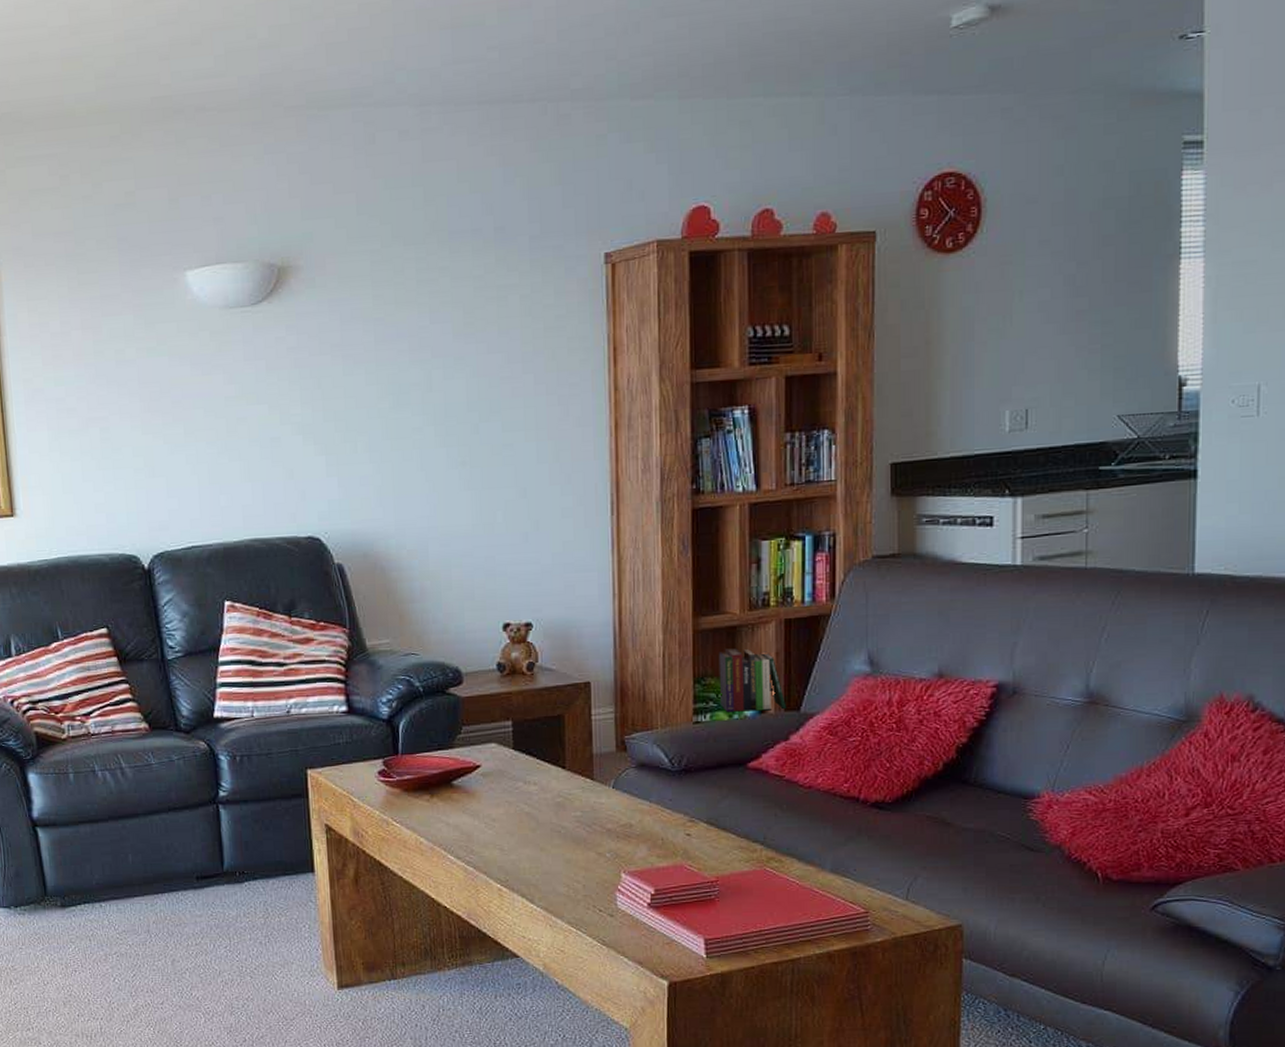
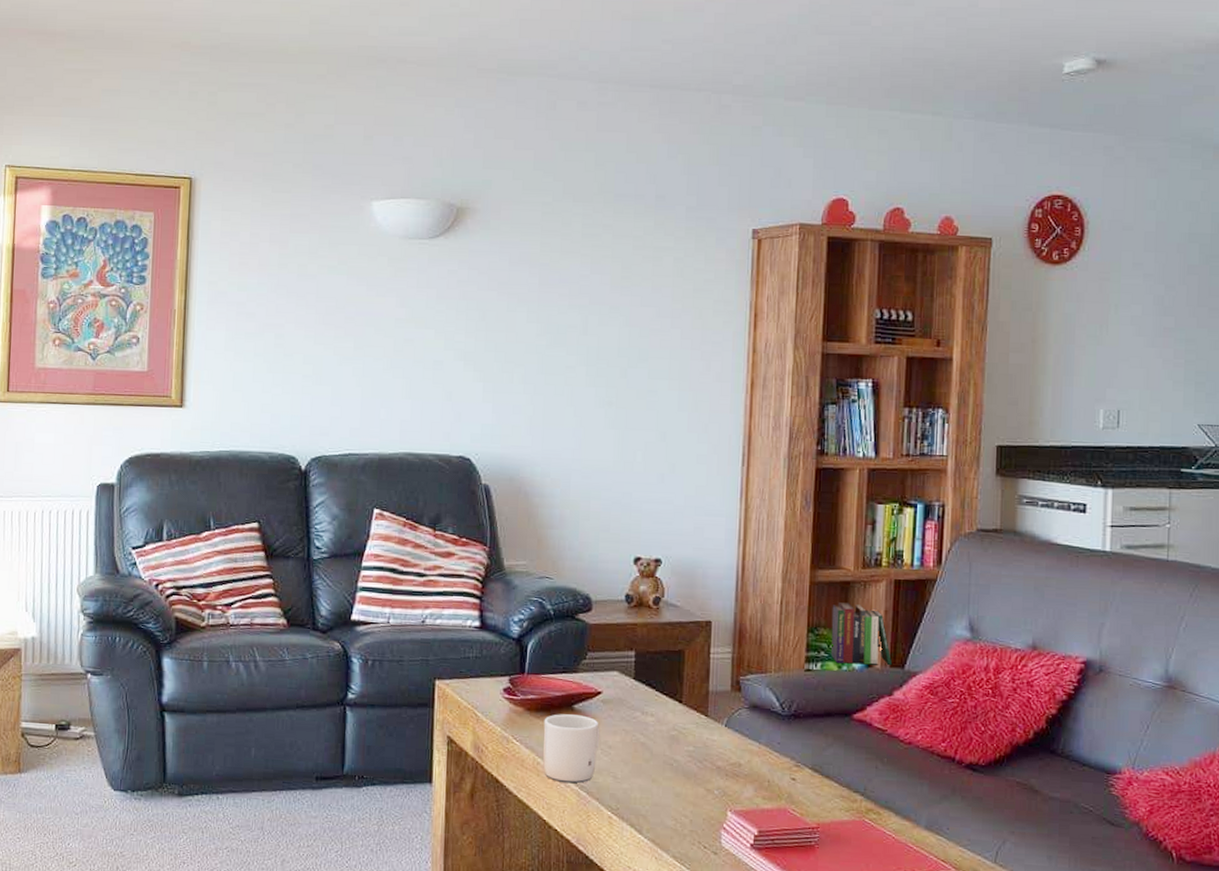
mug: none [423,791,483,860] -> present [542,714,600,784]

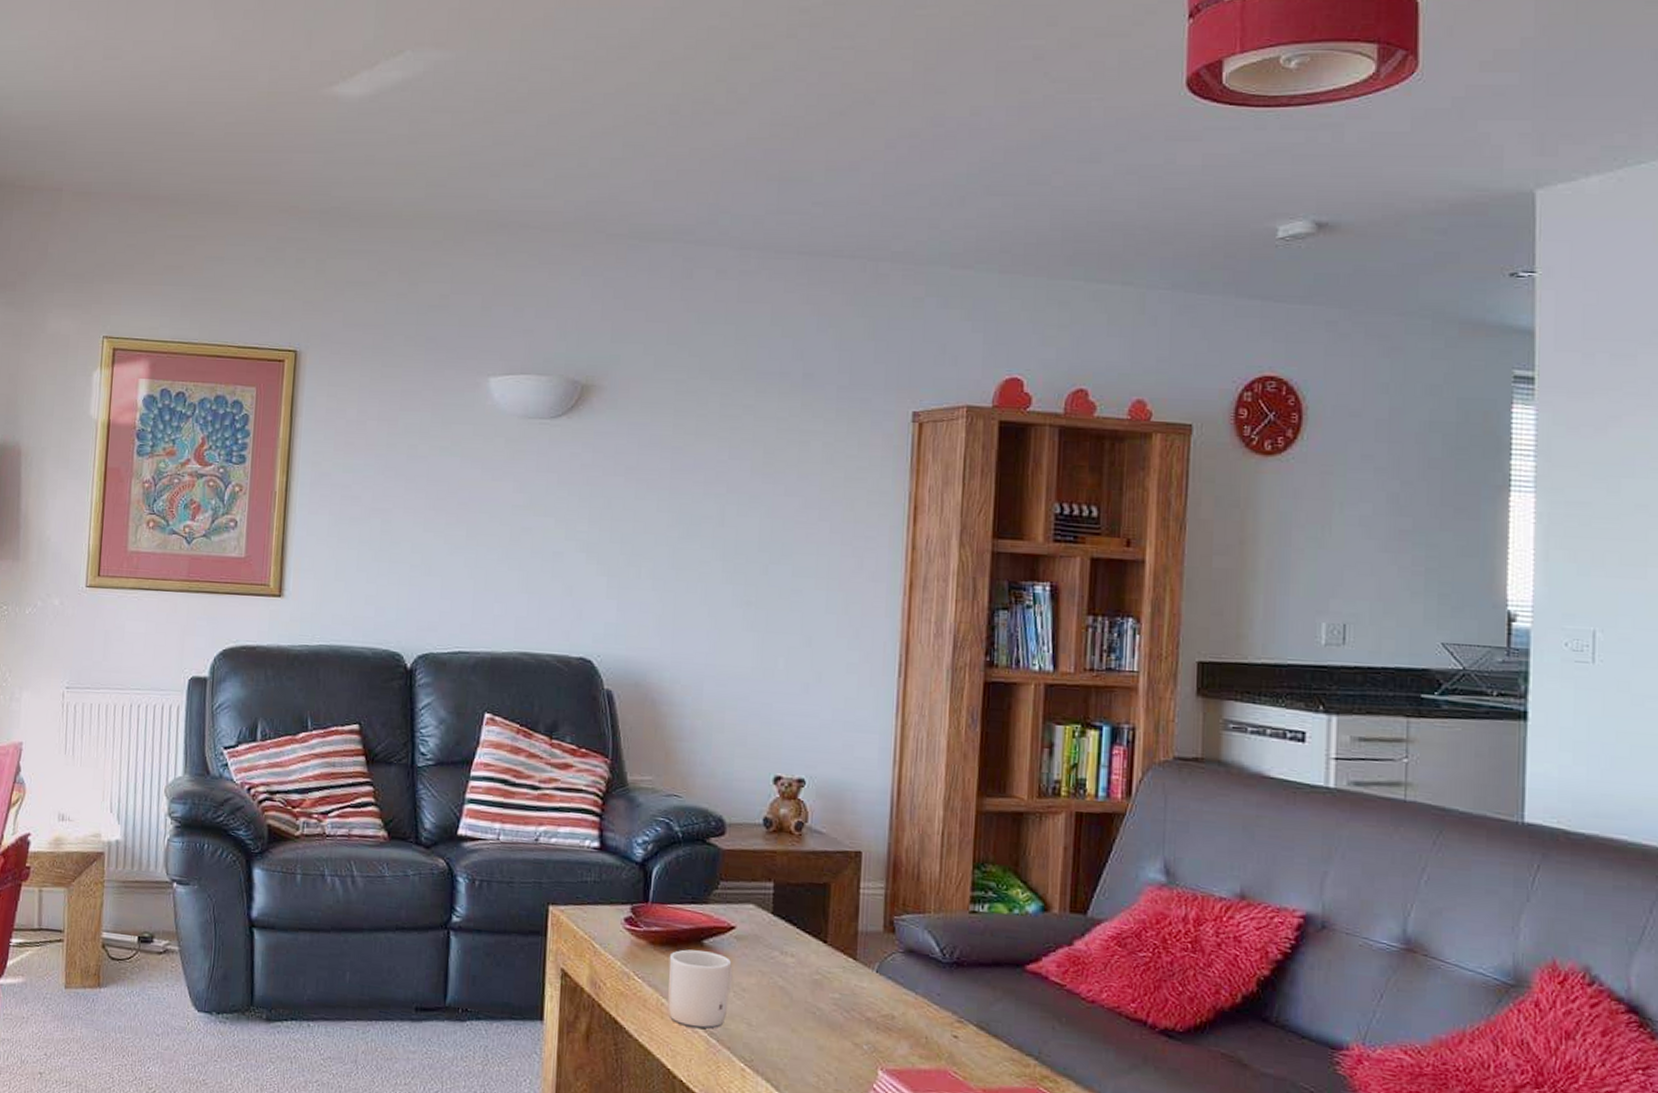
books: present [831,601,893,666] -> none [1001,834,1073,911]

